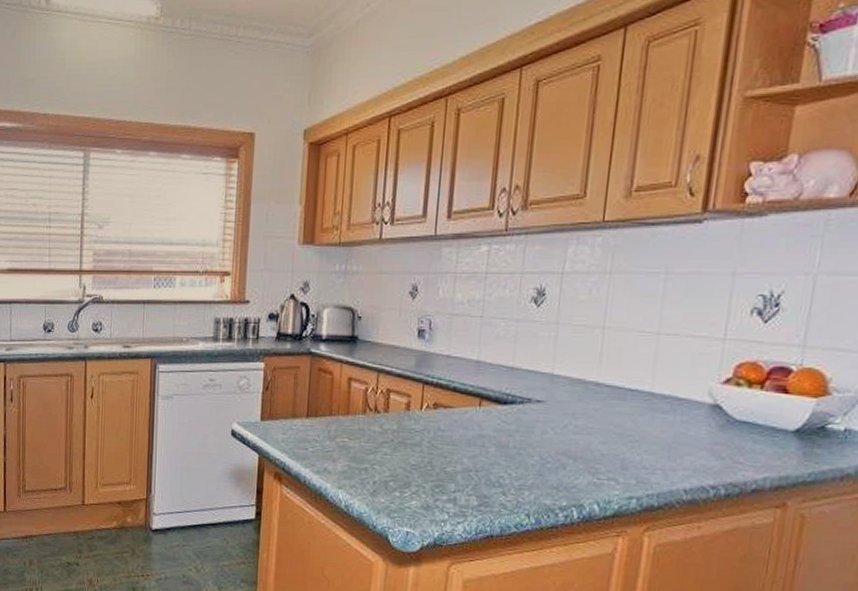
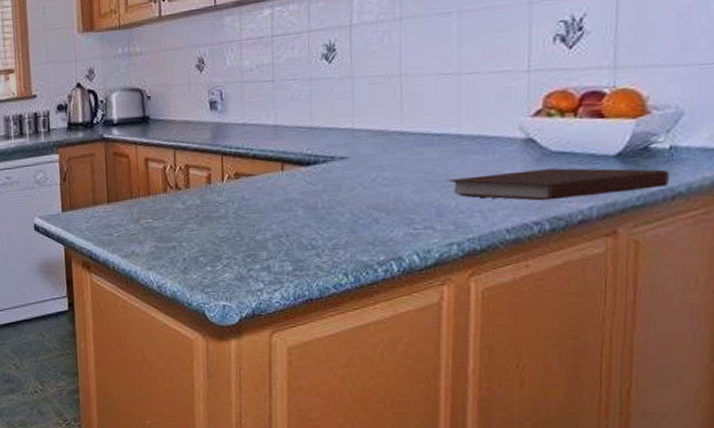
notebook: none [634,434,841,467] -> present [446,168,669,201]

